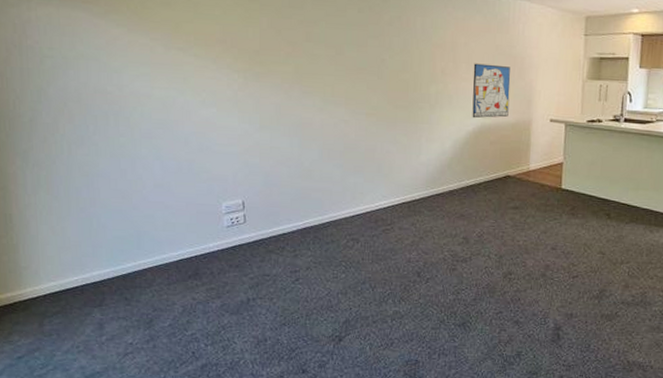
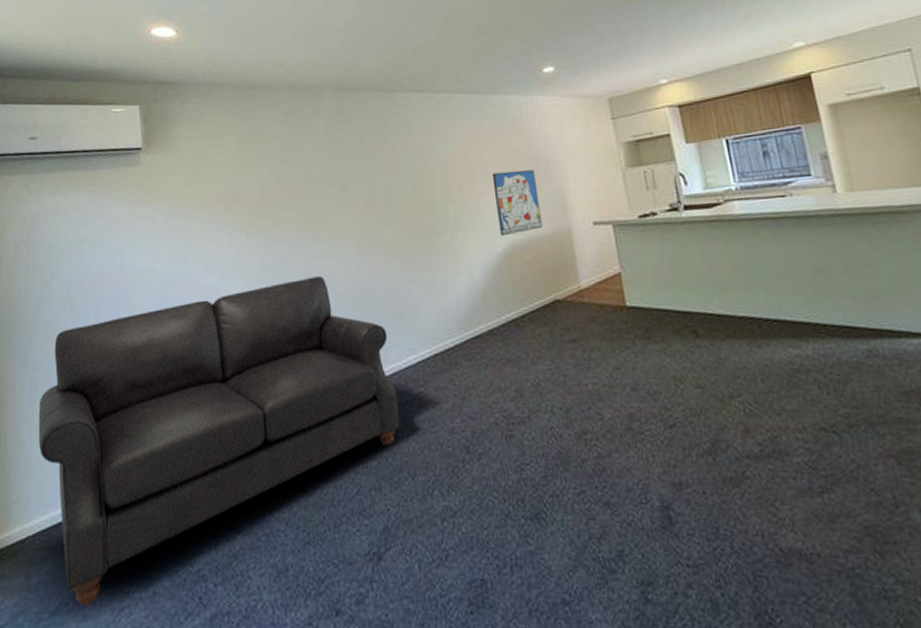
sofa: none [41,125,368,349] -> present [38,276,401,606]

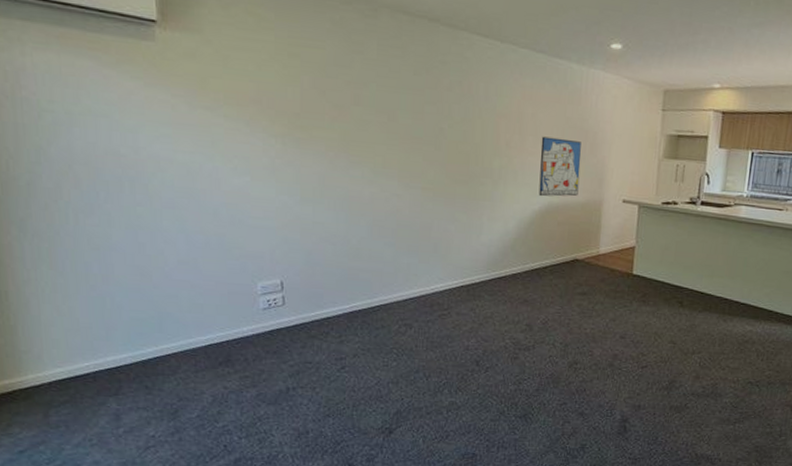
sofa: present [38,276,401,606] -> none [43,198,423,442]

